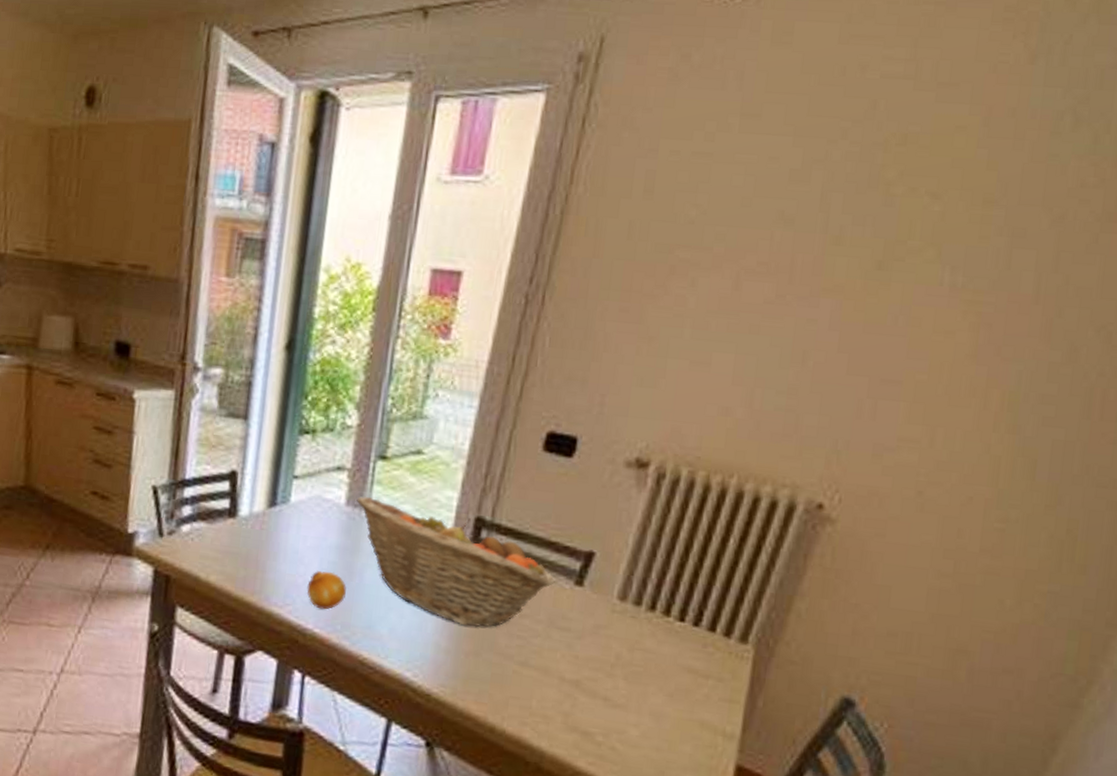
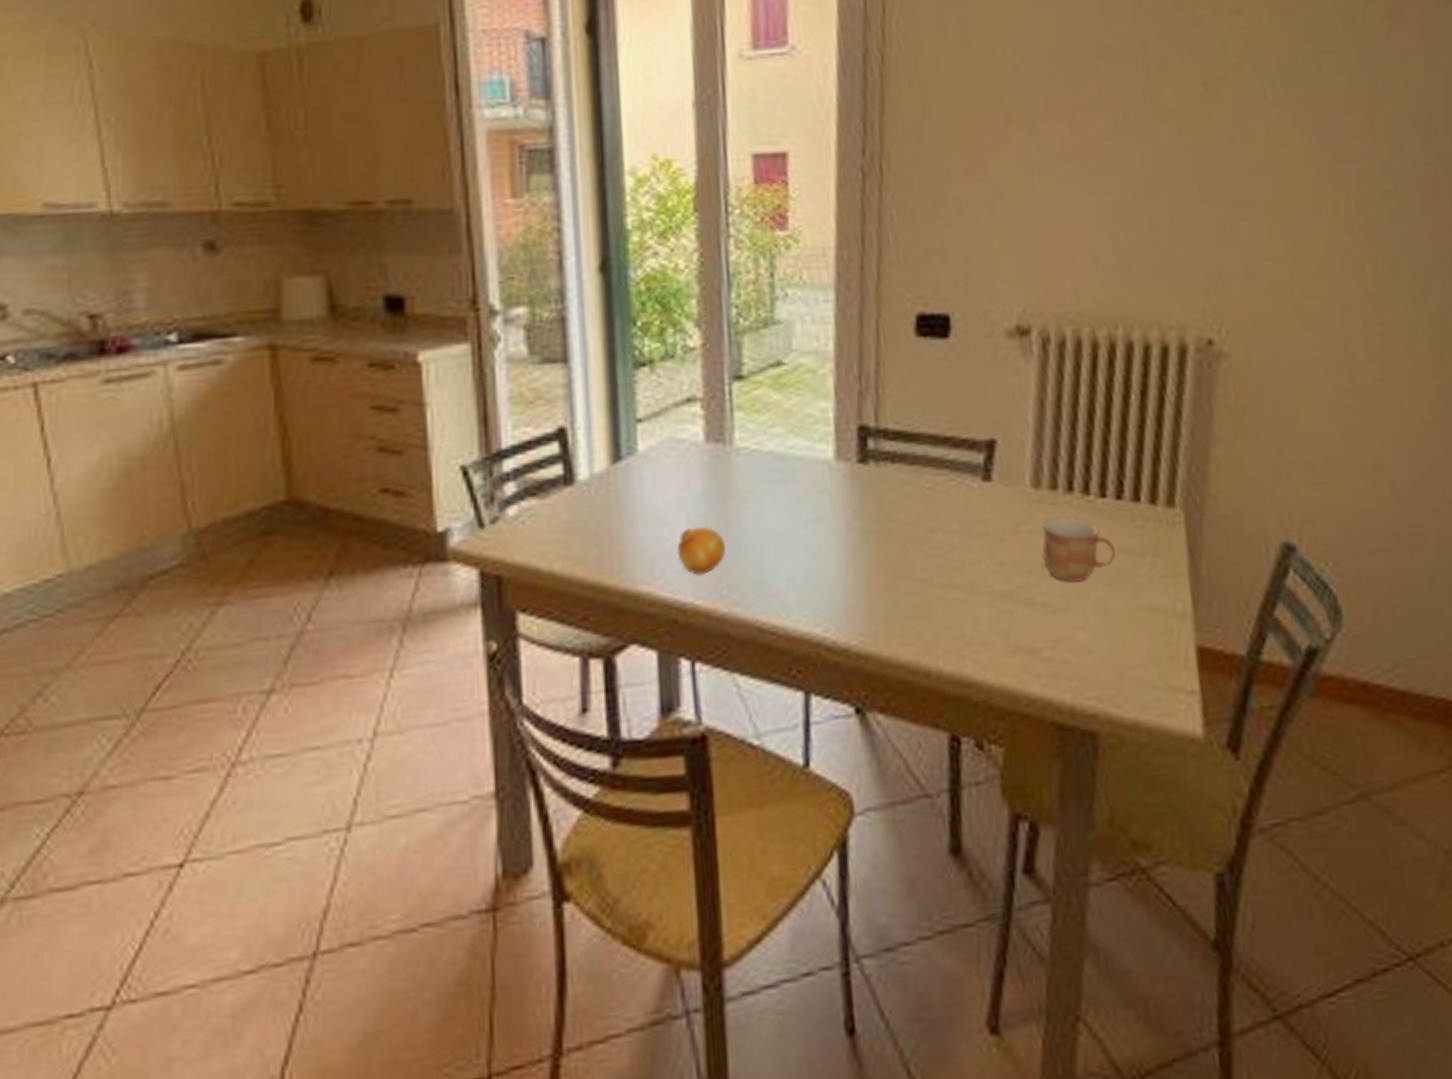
fruit basket: present [356,496,555,628] -> none [717,426,961,557]
mug: none [613,628,682,687] -> present [1042,517,1116,583]

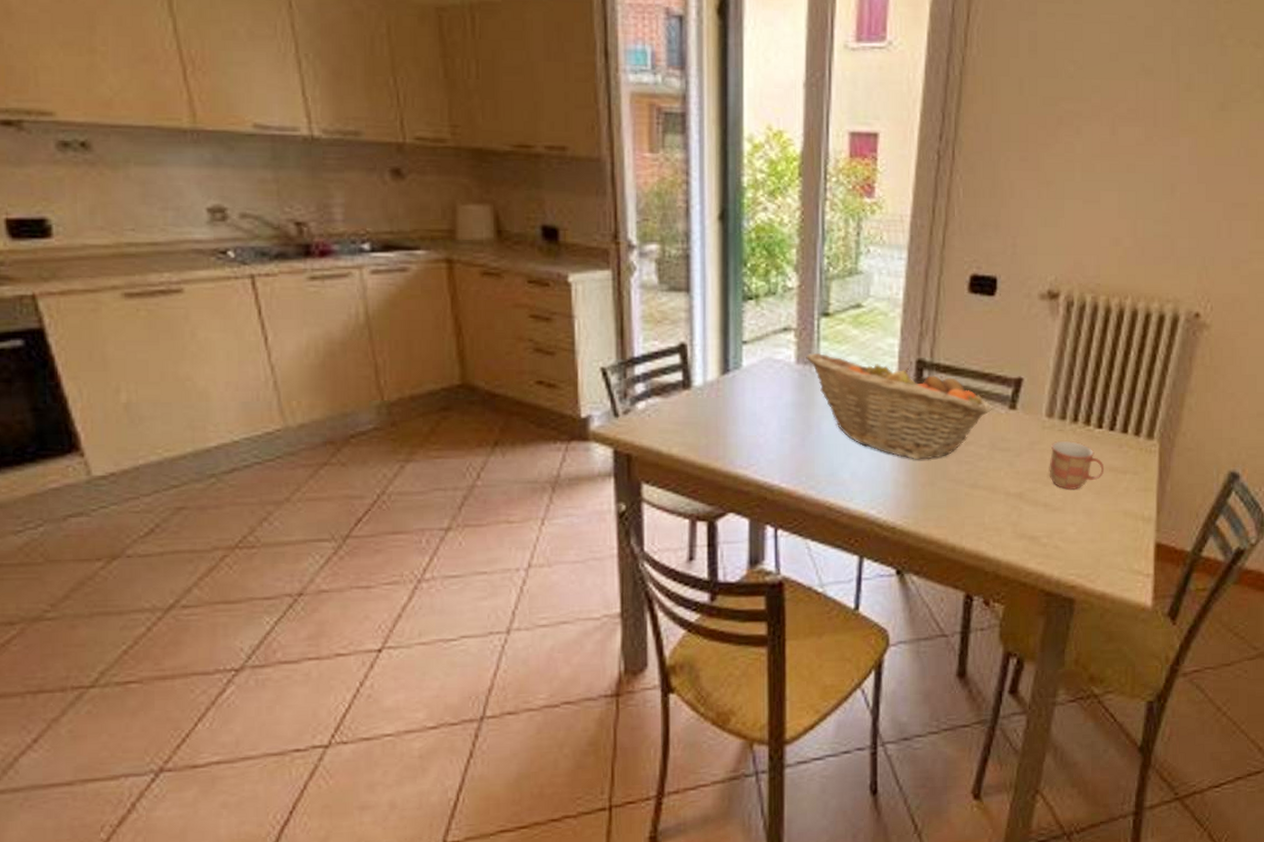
fruit: present [677,526,726,575] -> none [769,428,806,465]
fruit basket: none [717,426,961,557] -> present [806,352,992,460]

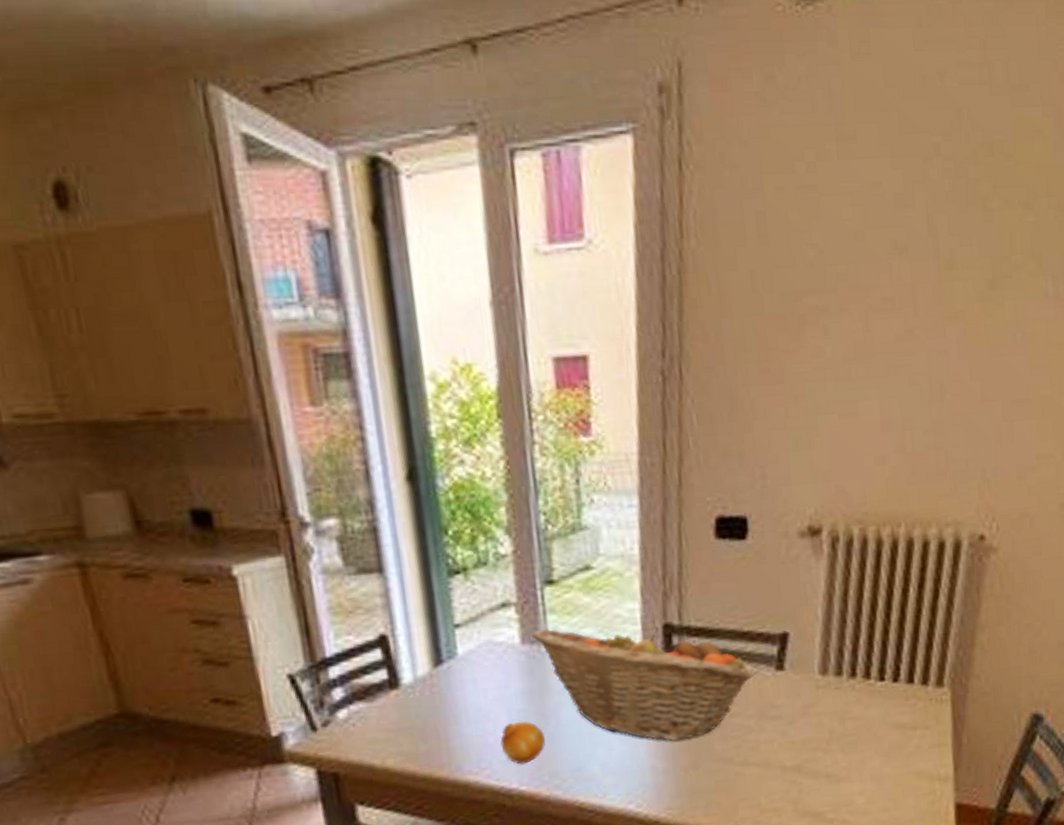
fruit: none [769,428,806,465] -> present [500,720,545,764]
mug: present [1049,440,1105,490] -> none [828,699,891,756]

